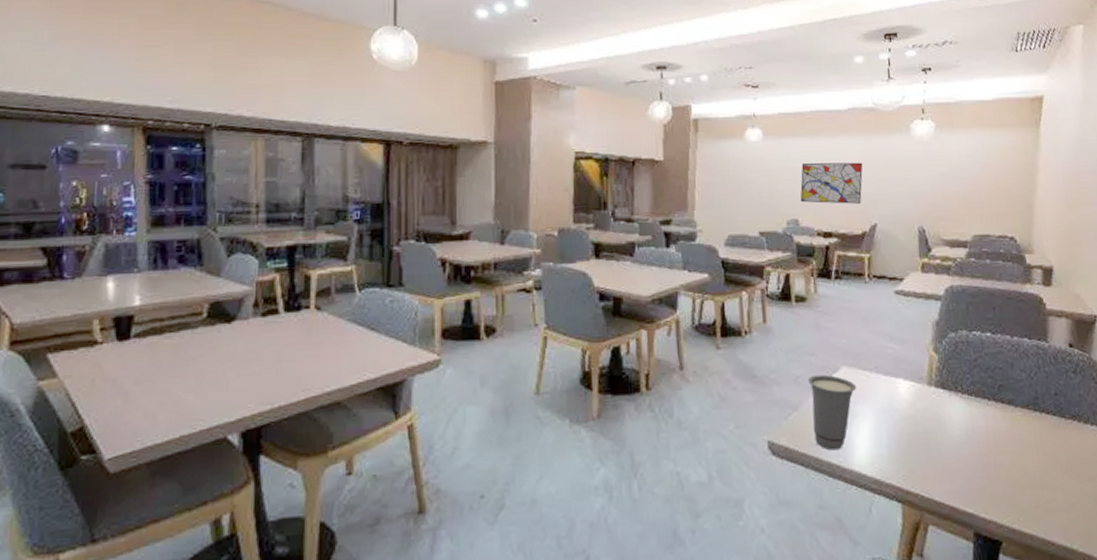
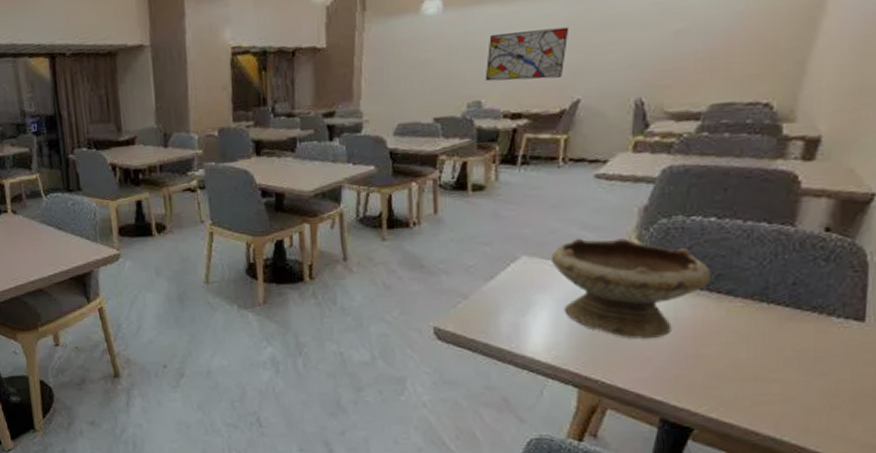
cup: present [807,374,857,451] -> none [481,264,537,337]
bowl: none [867,349,996,450] -> present [552,238,712,340]

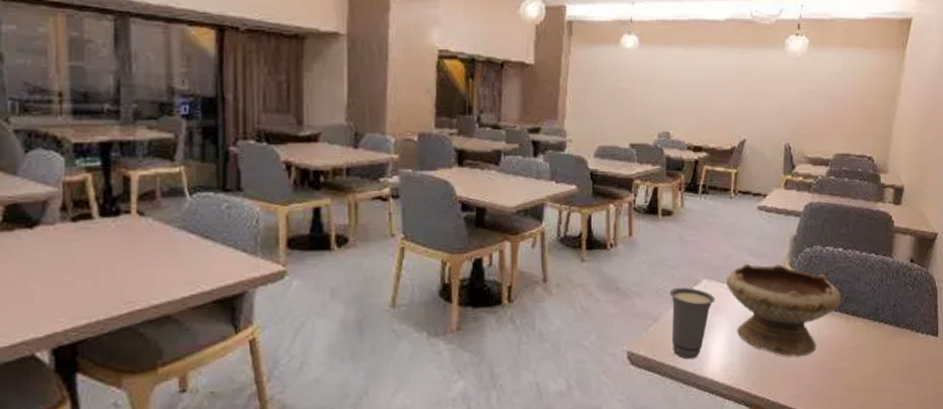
cup: none [481,264,537,337] -> present [669,287,715,360]
wall art: present [485,27,570,82] -> none [672,73,737,118]

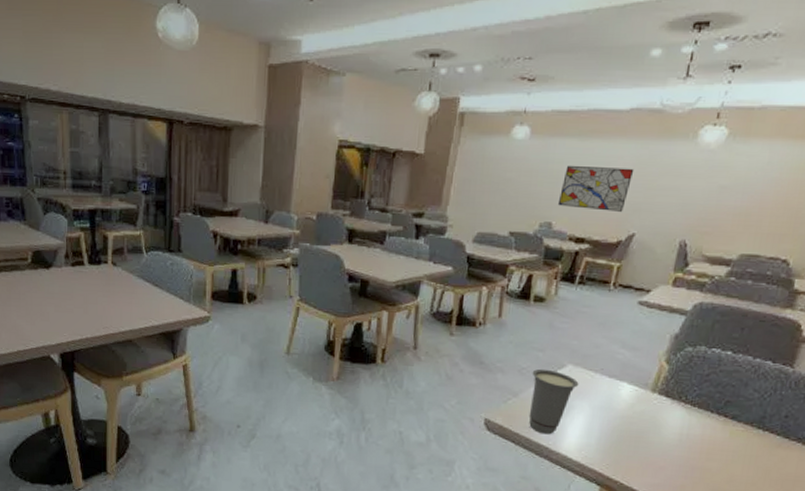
wall art: none [672,73,737,118] -> present [557,165,634,212]
bowl: present [727,263,842,357] -> none [593,355,722,450]

